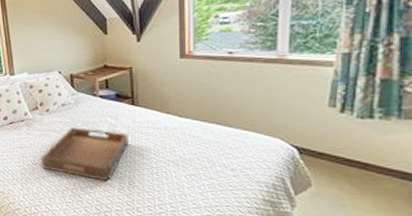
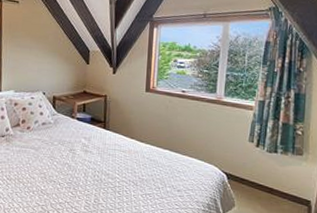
serving tray: present [40,127,129,182] -> none [15,145,98,199]

